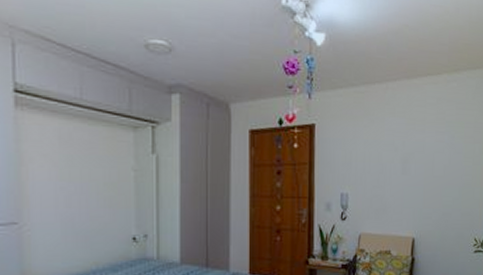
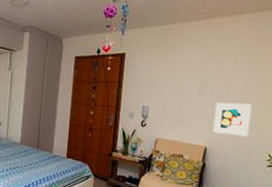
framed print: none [419,181,456,221] -> present [212,102,252,137]

